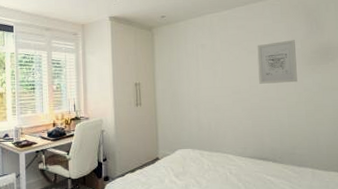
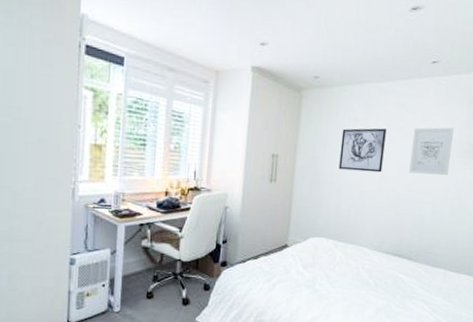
wall art: none [192,49,234,89] -> present [338,128,386,173]

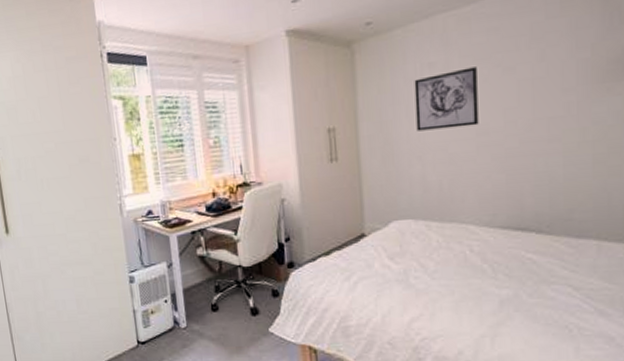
wall art: present [409,127,455,176] -> none [518,44,583,118]

